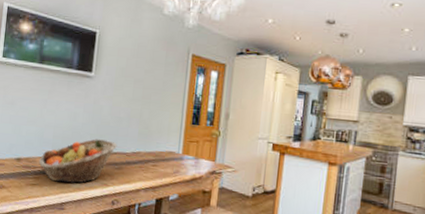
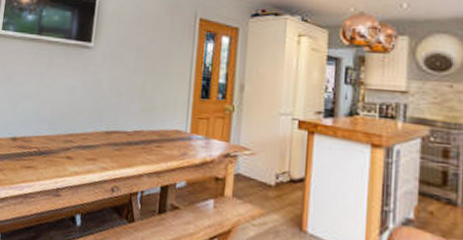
fruit basket: present [39,139,117,183] -> none [34,116,118,167]

